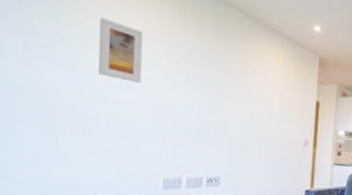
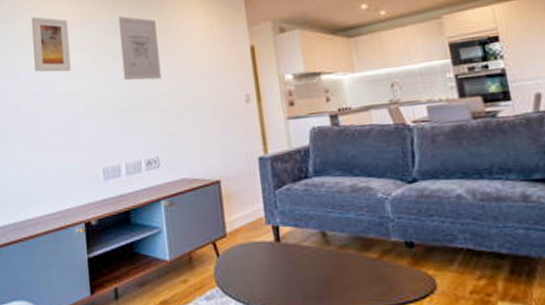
wall art: none [196,43,236,111] -> present [118,16,161,81]

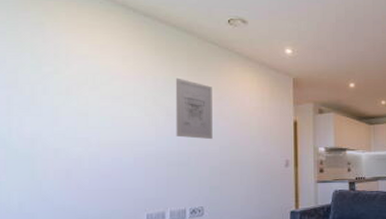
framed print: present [31,16,71,72] -> none [80,63,121,122]

